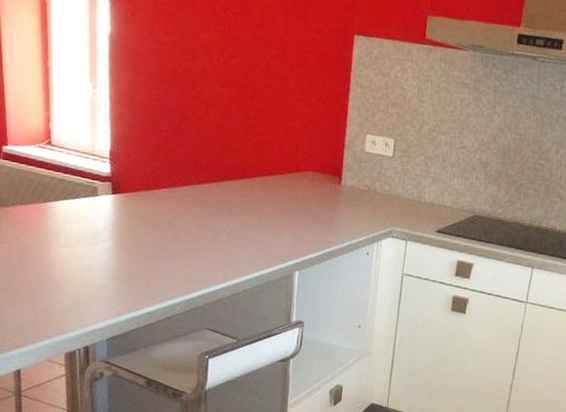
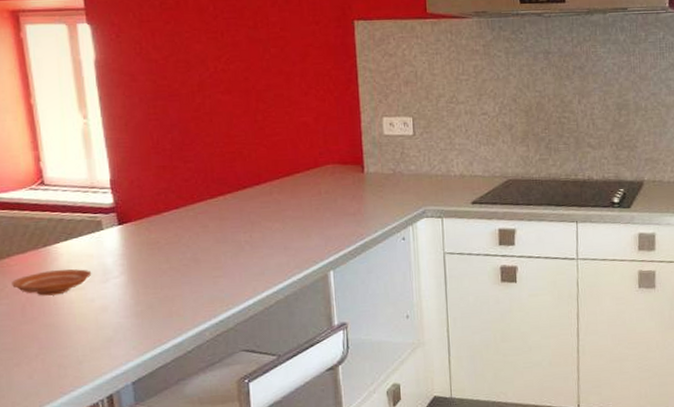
plate: none [13,224,84,248] -> present [12,269,92,296]

